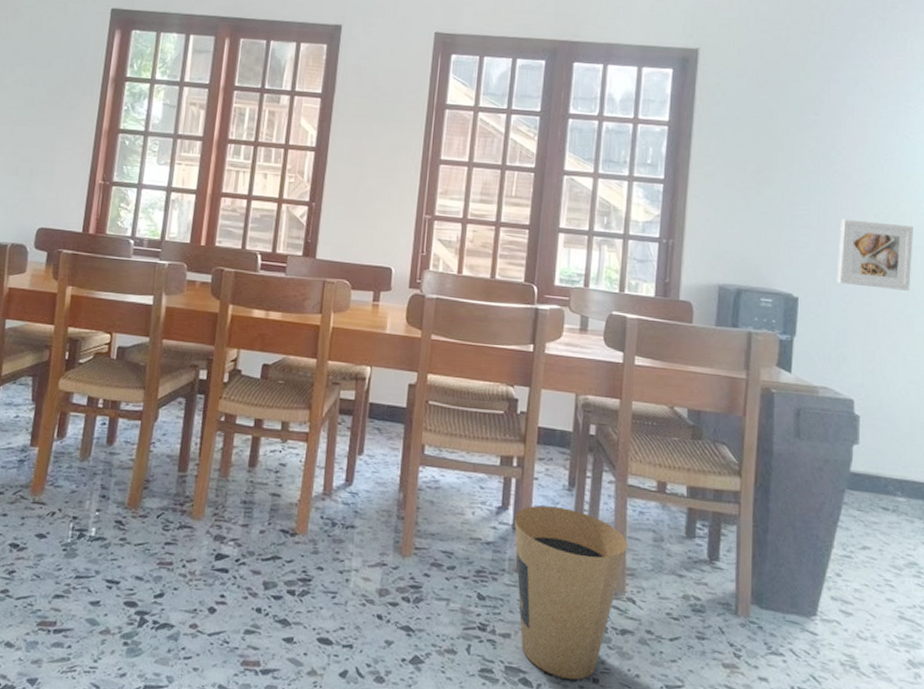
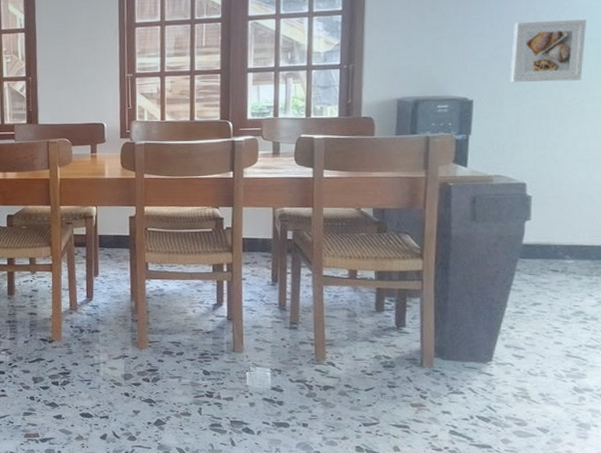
trash can: present [514,505,628,680] -> none [229,299,326,425]

